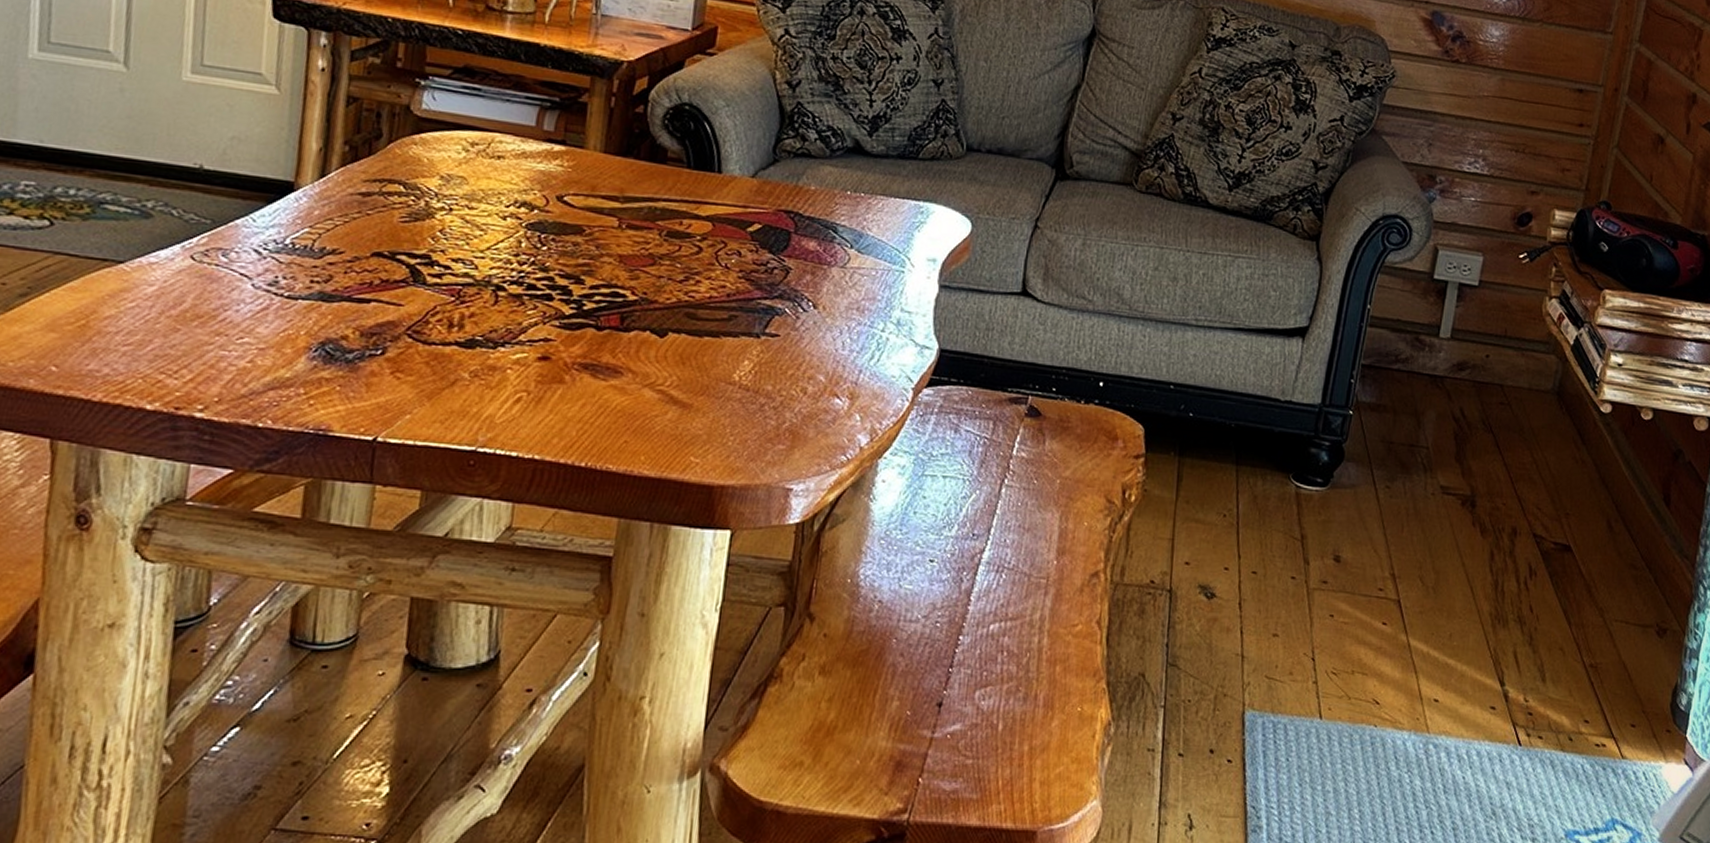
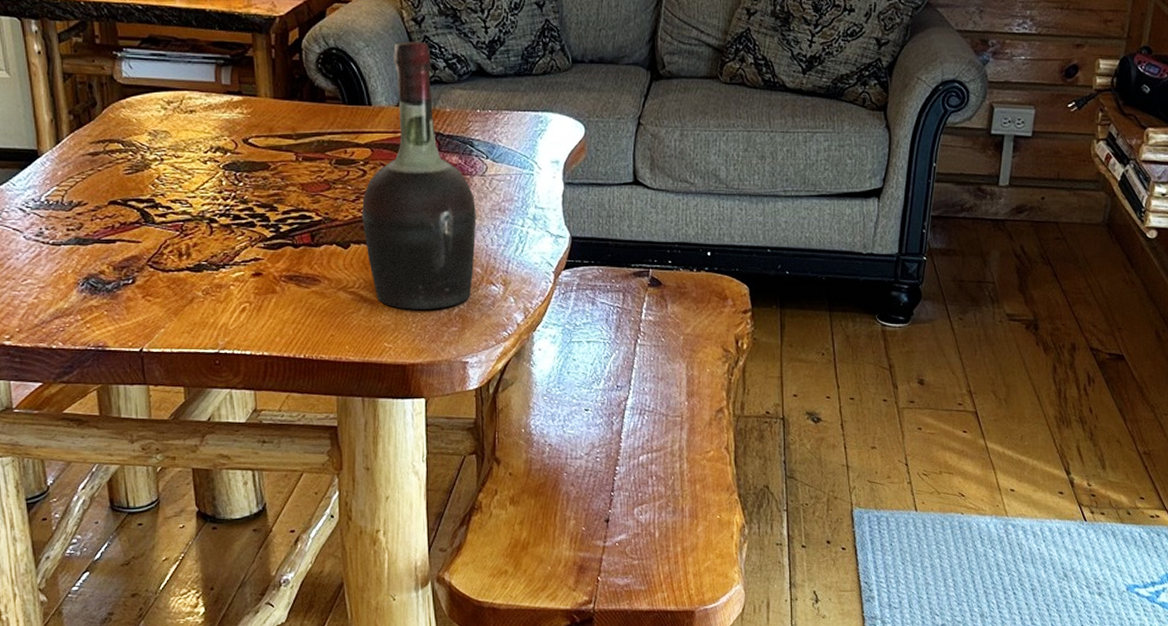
cognac bottle: none [687,105,830,421] -> present [361,41,477,310]

